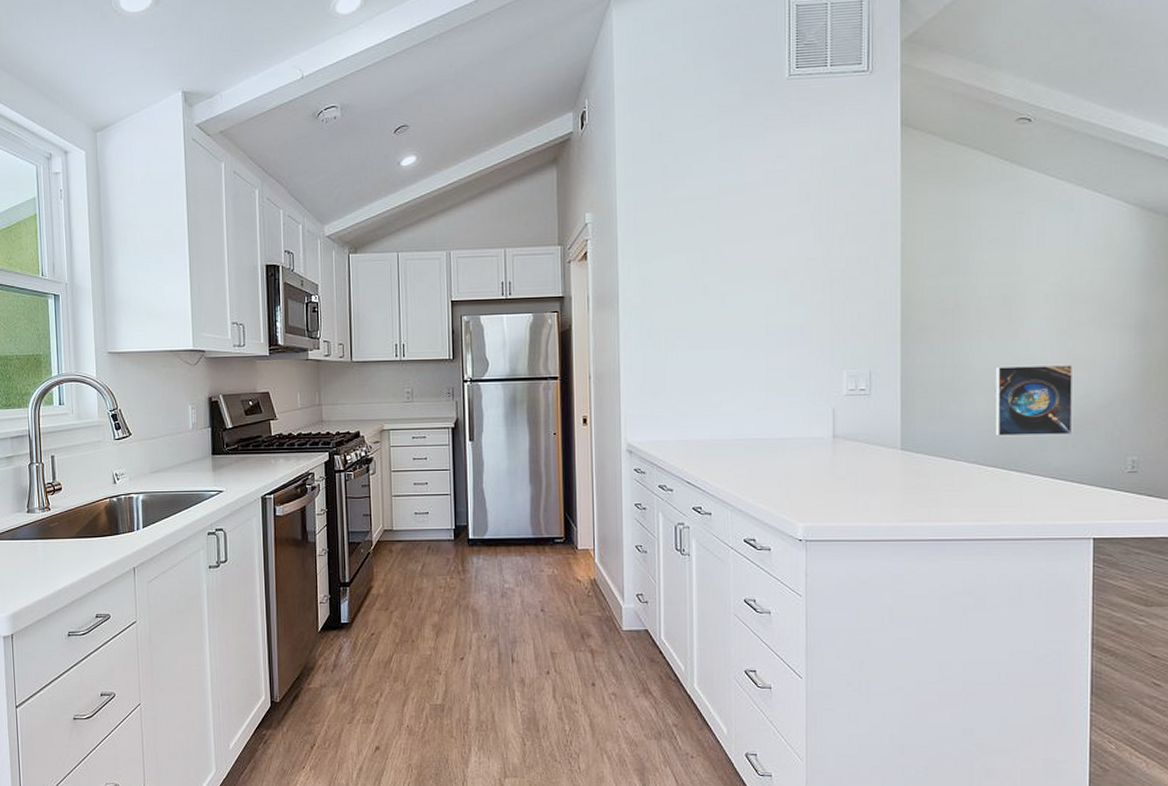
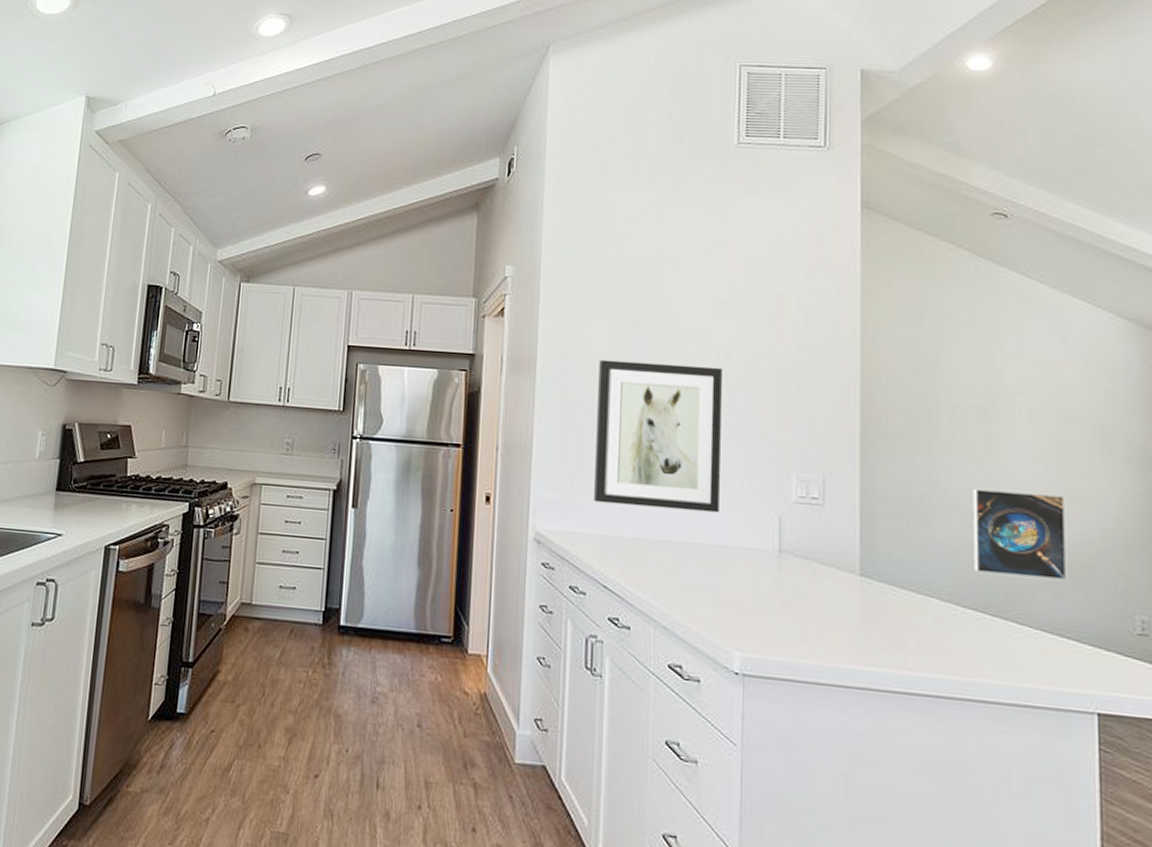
wall art: none [674,285,782,414] -> present [594,359,722,513]

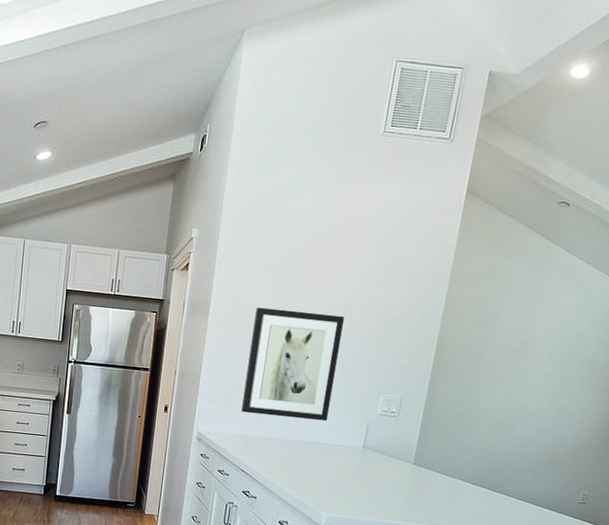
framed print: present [972,487,1068,582] -> none [487,406,558,469]

